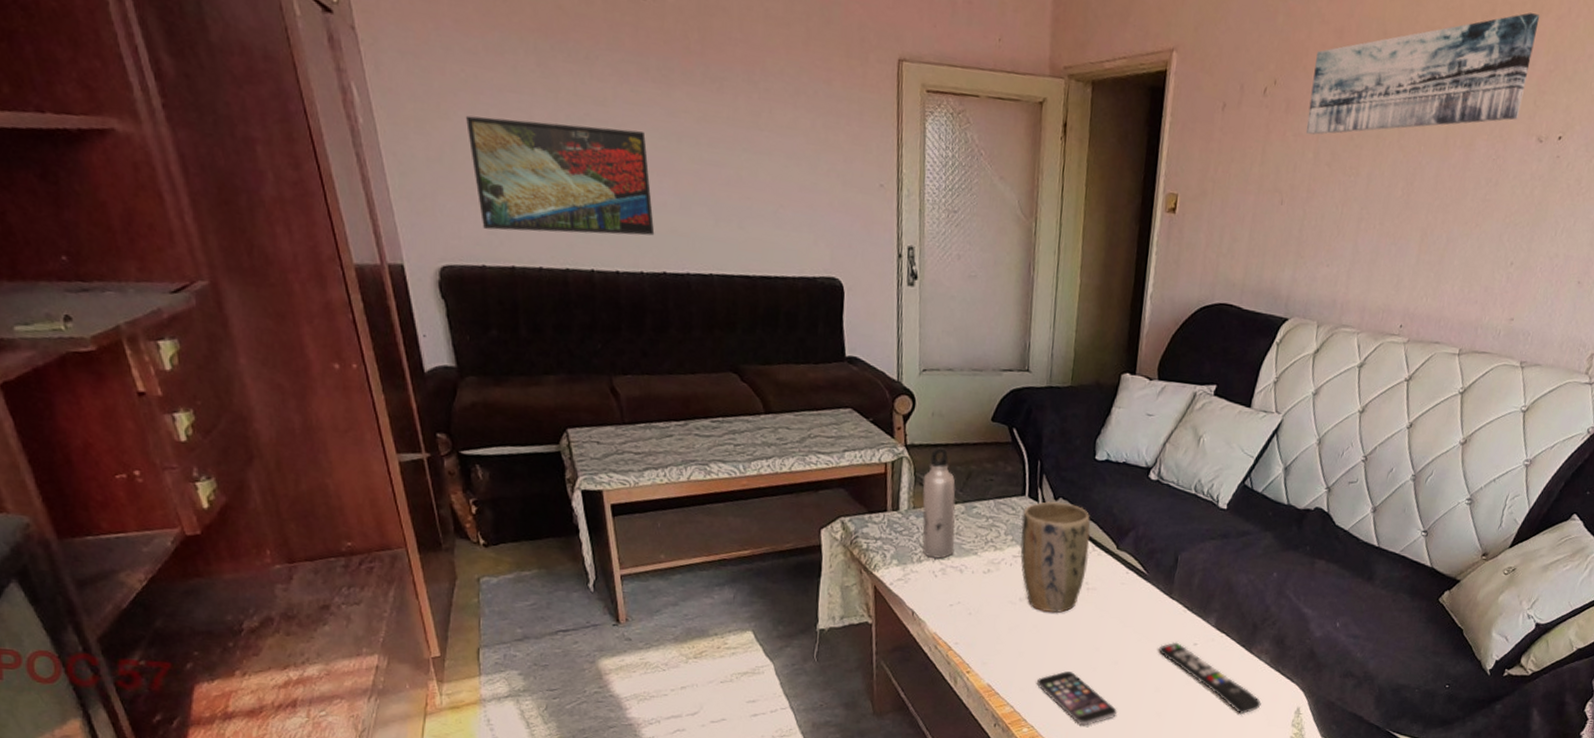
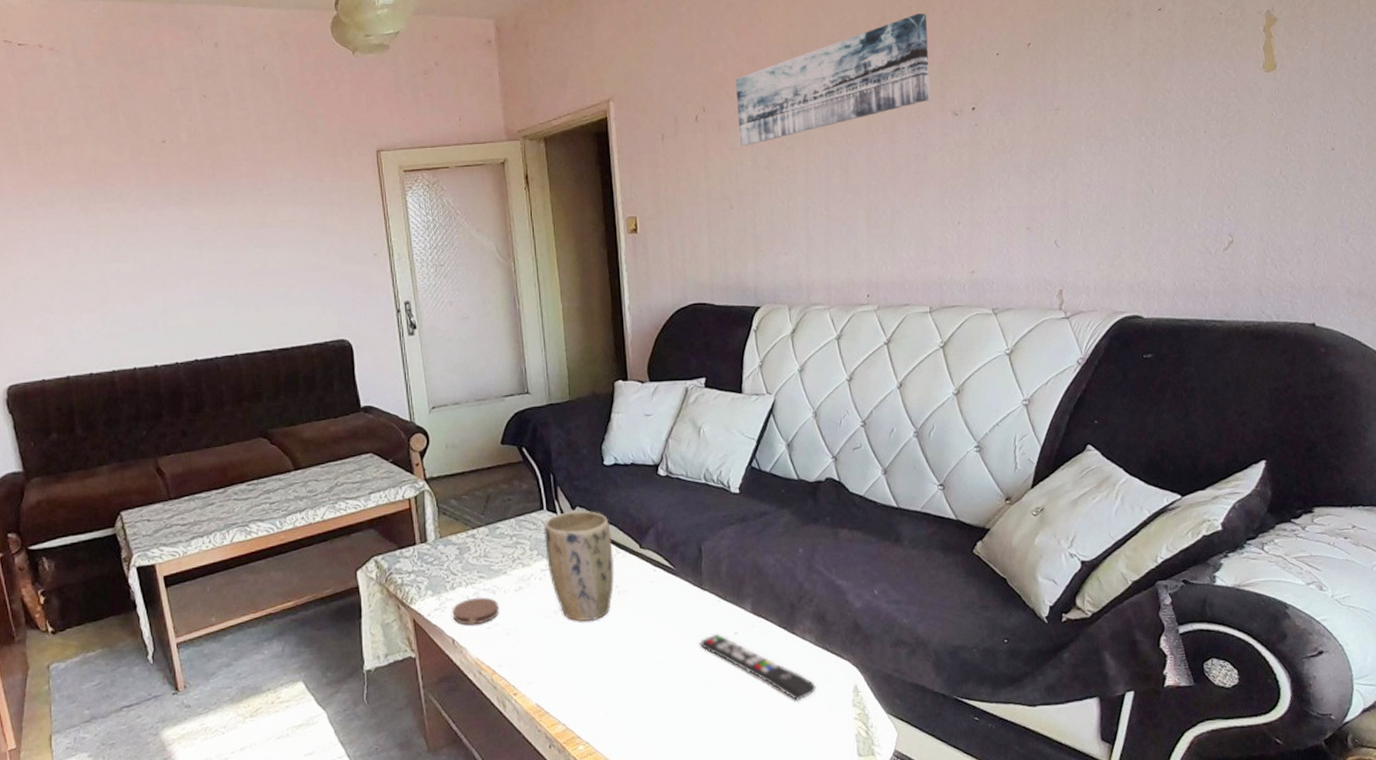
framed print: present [465,115,655,236] -> none [24,247,186,348]
coaster: none [915,573,965,601] -> present [452,597,500,625]
water bottle: present [922,448,956,559] -> none [445,477,484,584]
smartphone: present [1037,671,1117,726] -> none [585,680,670,736]

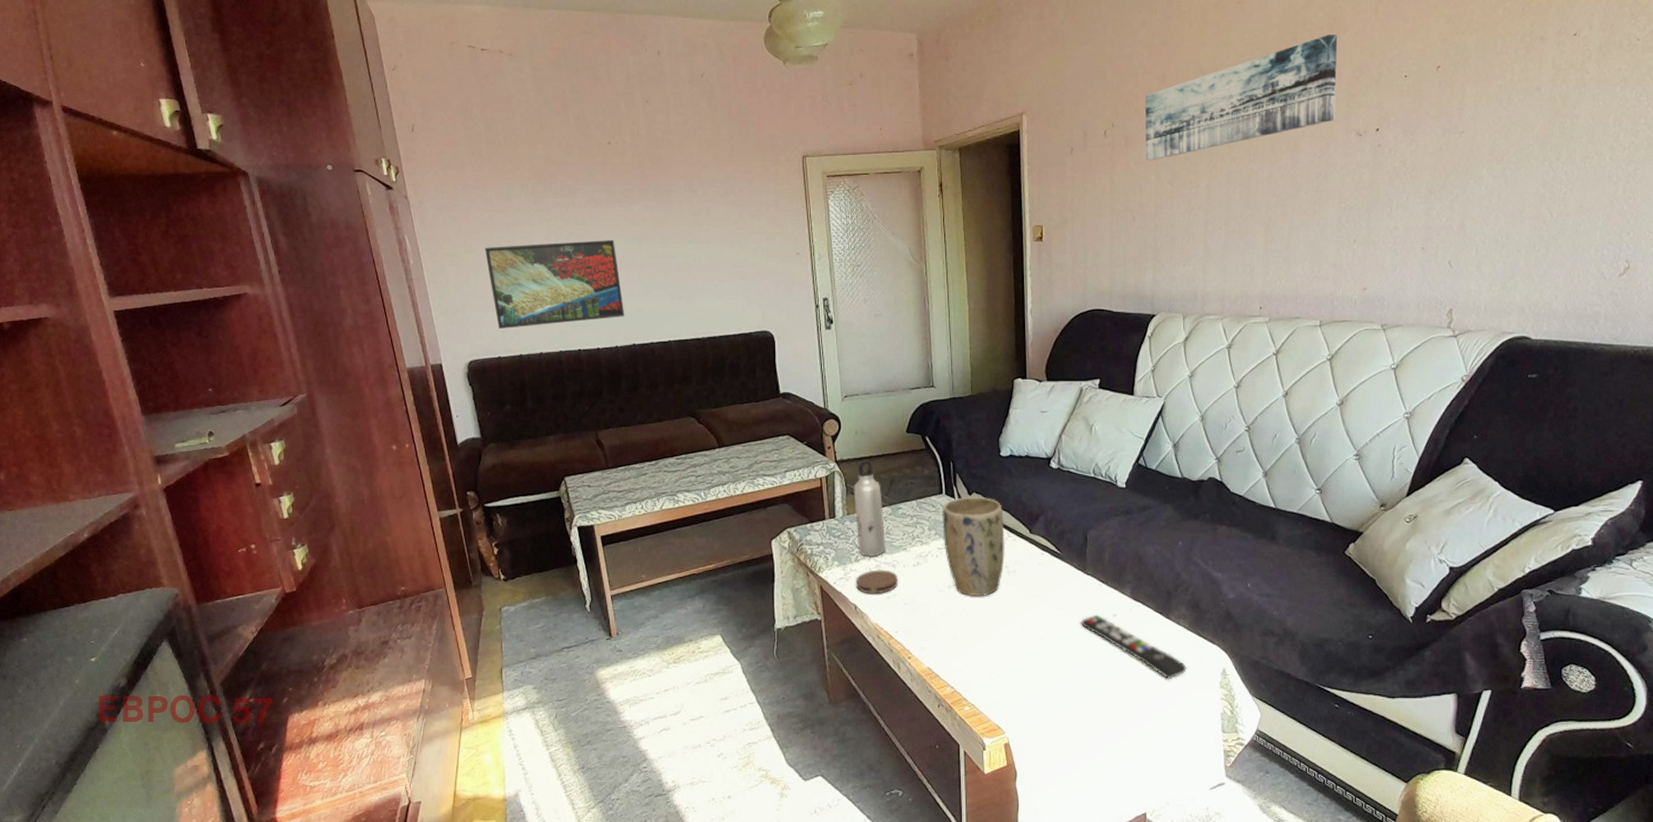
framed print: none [24,247,186,348] -> present [484,240,625,329]
water bottle: none [445,477,484,584] -> present [853,460,886,557]

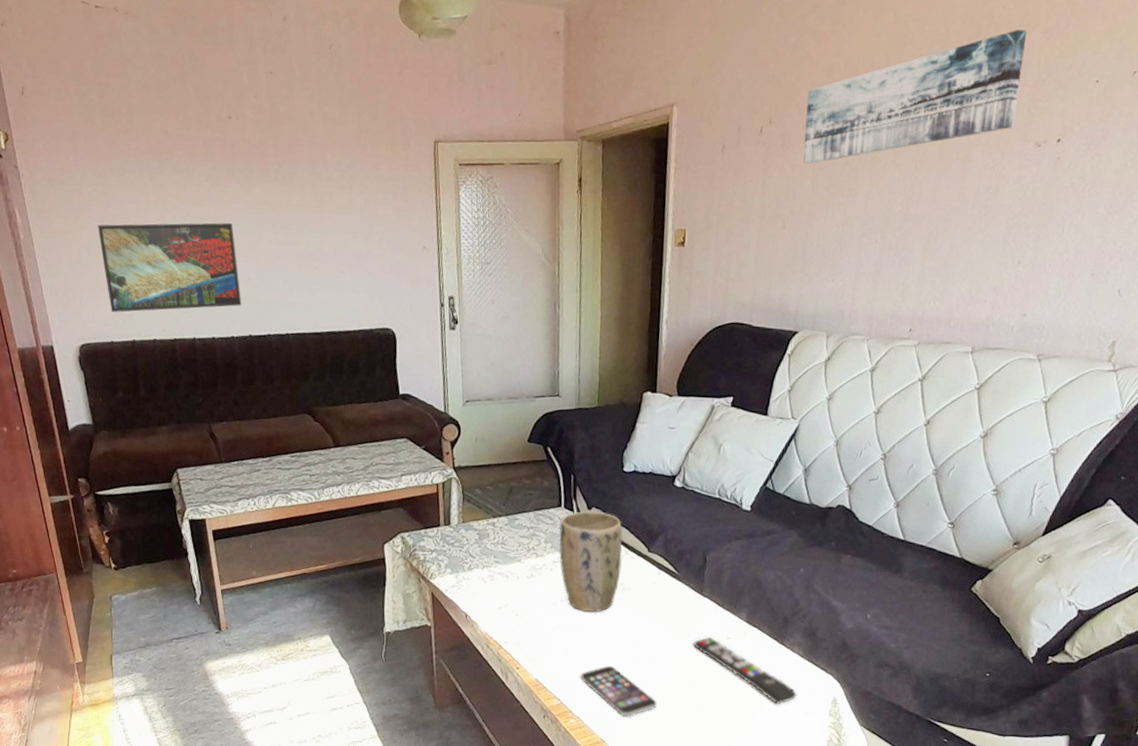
water bottle: present [853,460,886,557] -> none [470,468,501,566]
coaster: present [855,570,899,594] -> none [467,579,511,604]
smartphone: none [973,650,1049,701] -> present [581,666,657,717]

